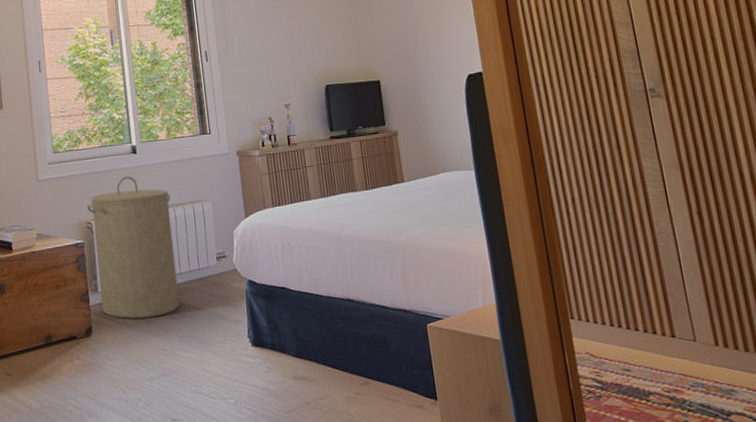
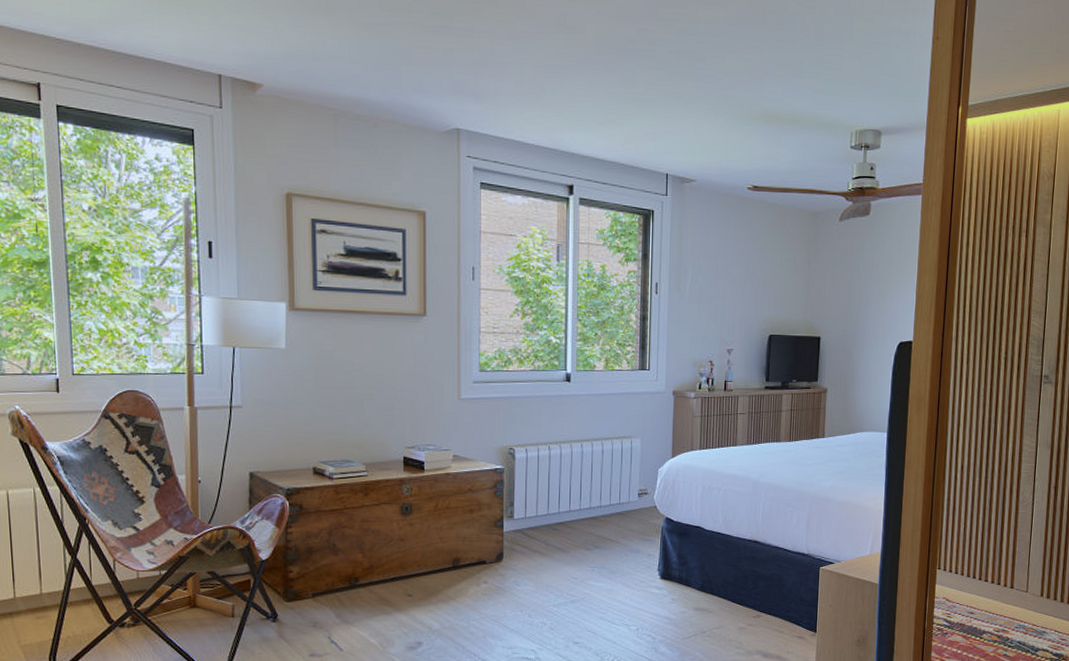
laundry hamper: present [87,176,180,319] -> none [511,404,600,547]

